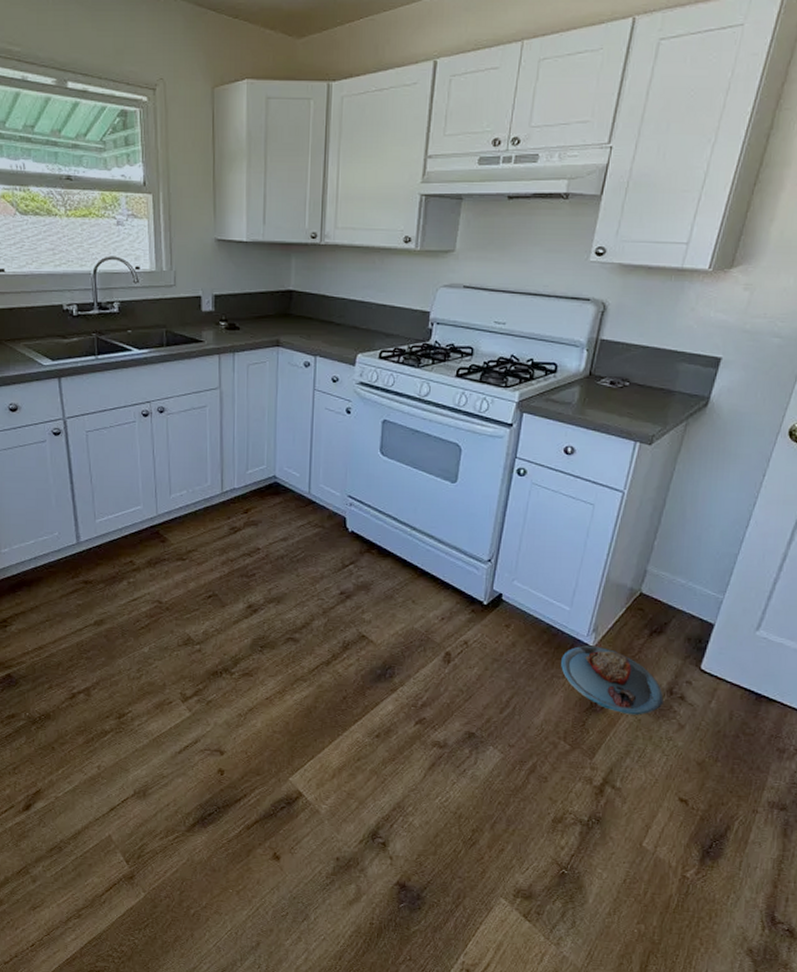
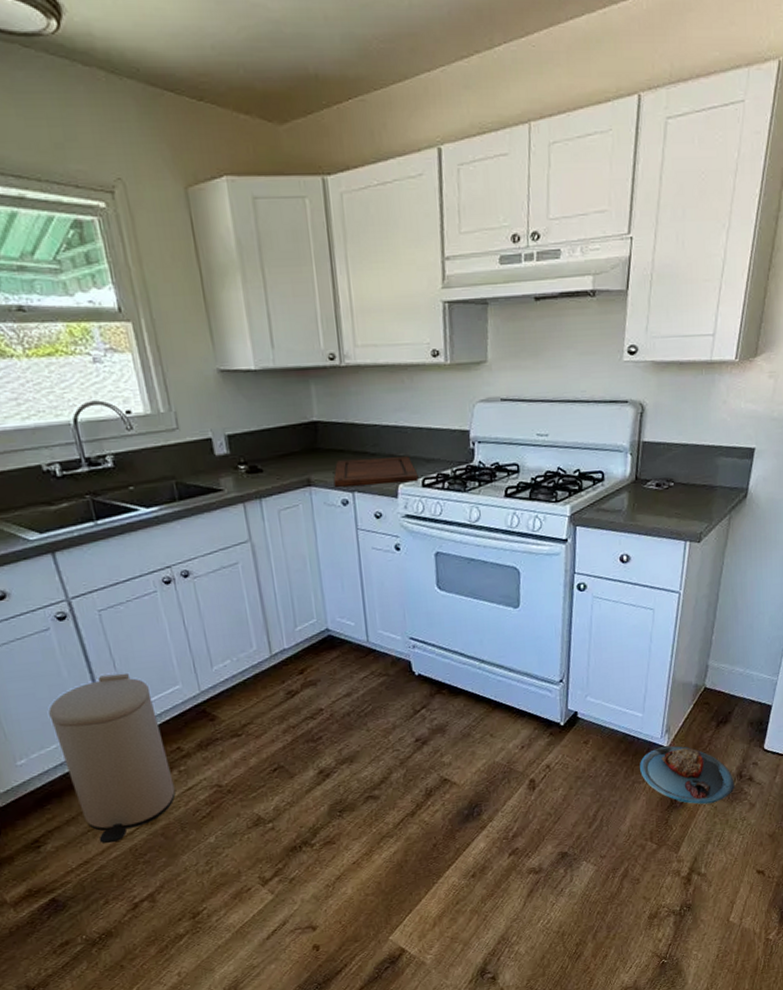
pedal bin: none [33,487,122,636] -> present [48,672,175,844]
cutting board: none [299,326,377,353] -> present [333,456,419,487]

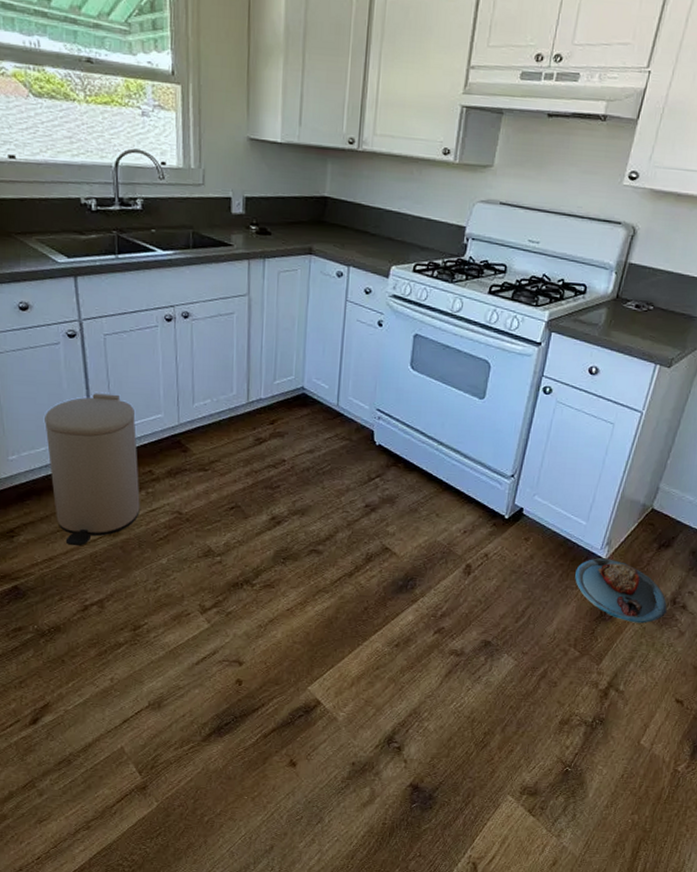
cutting board: present [333,456,419,487] -> none [332,235,411,266]

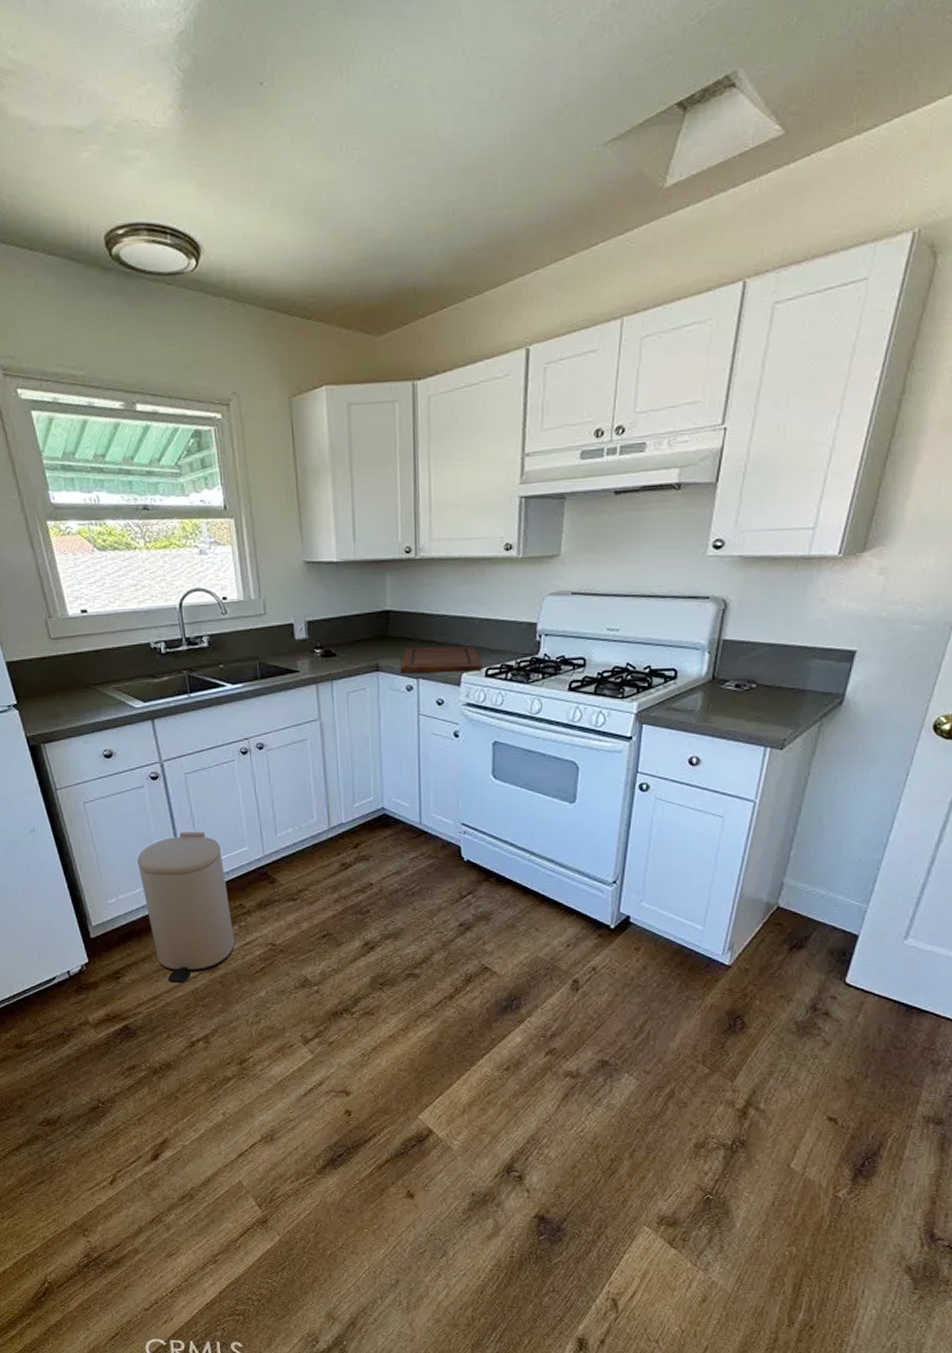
cutting board: none [332,235,411,266] -> present [400,646,482,673]
pet bowl: present [575,558,667,624] -> none [696,964,807,1034]

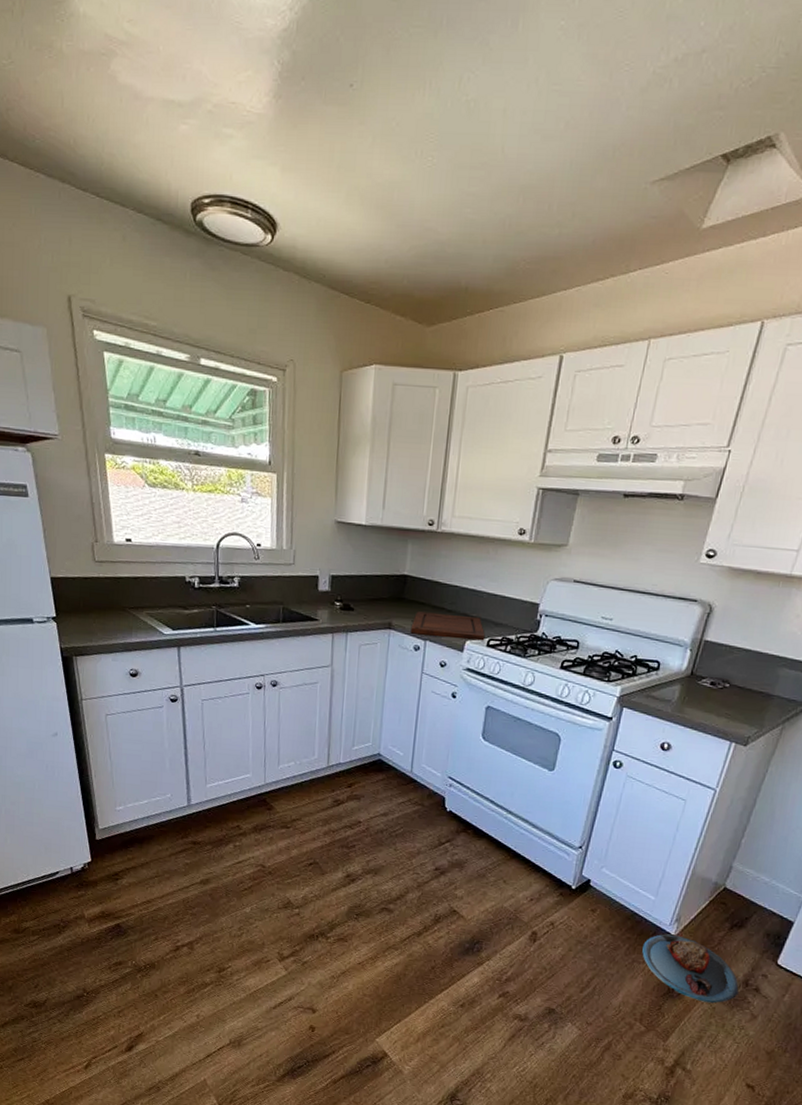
pedal bin: present [137,831,235,984] -> none [148,752,229,892]
pet bowl: none [696,964,807,1034] -> present [642,934,739,1004]

